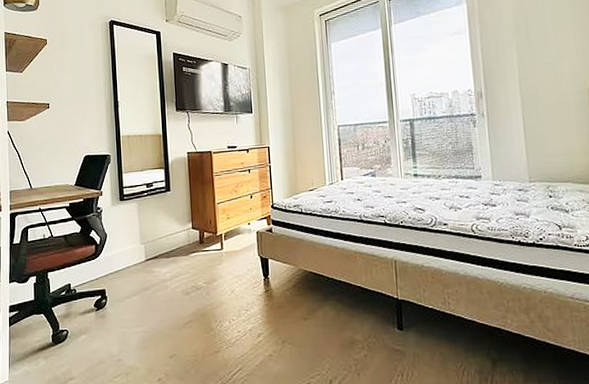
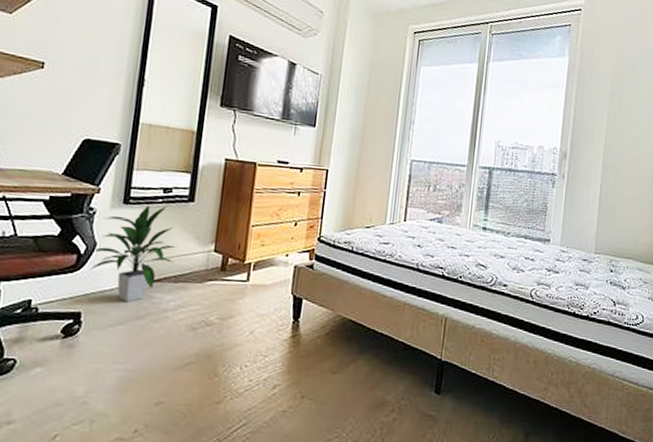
indoor plant: none [105,196,165,278] -> present [90,204,178,302]

